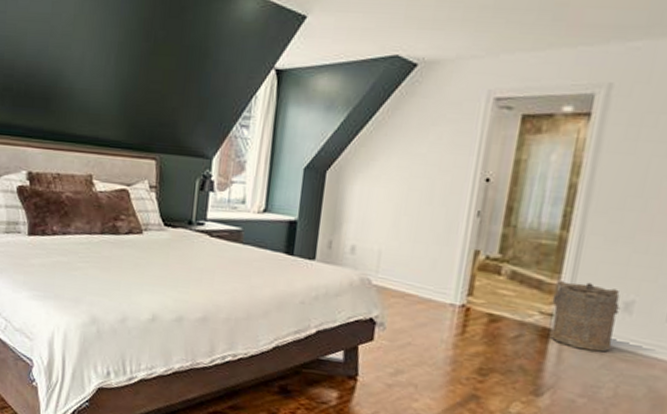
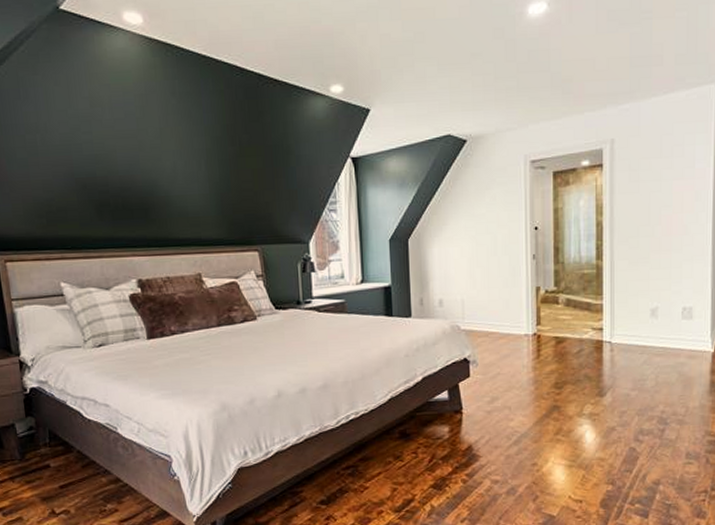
laundry hamper: present [550,280,621,352] -> none [600,298,649,353]

